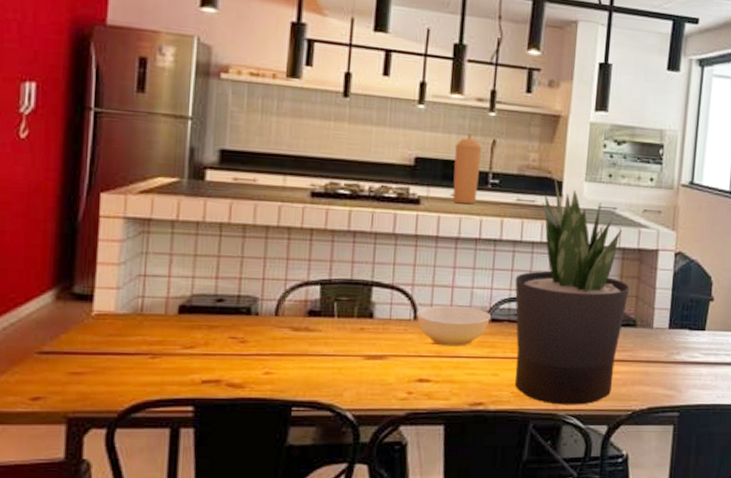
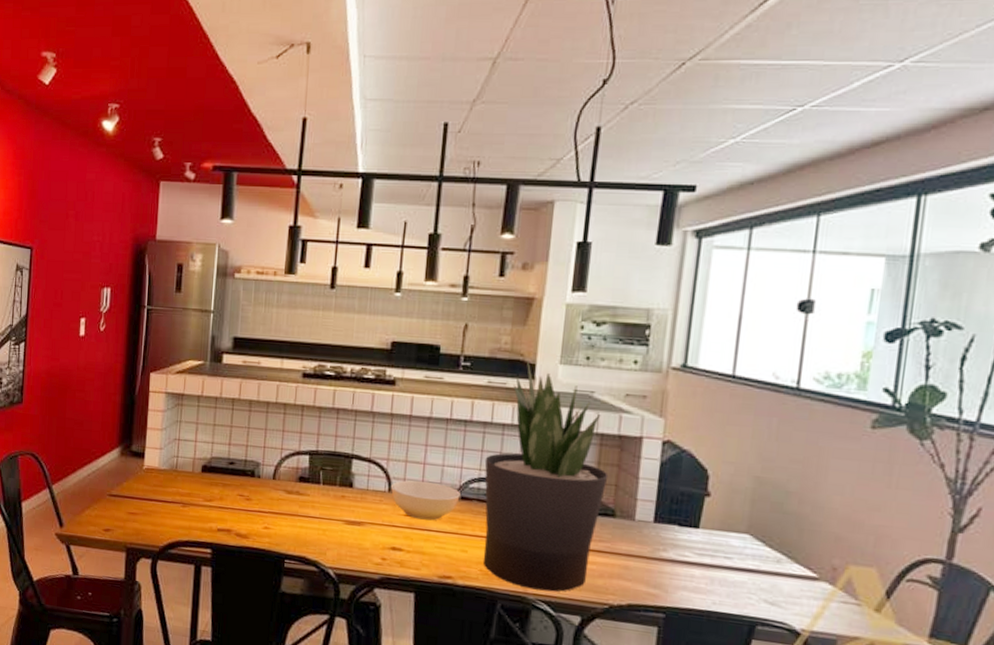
canister: present [452,134,482,205] -> none [425,318,455,386]

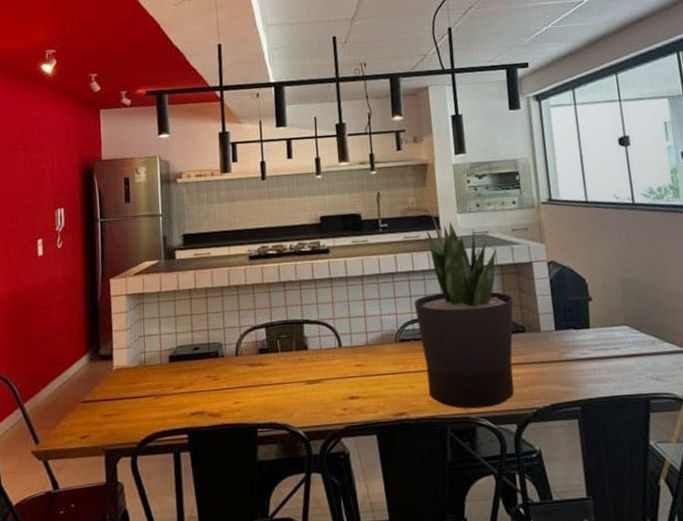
bowl: present [391,480,460,521] -> none [341,331,400,367]

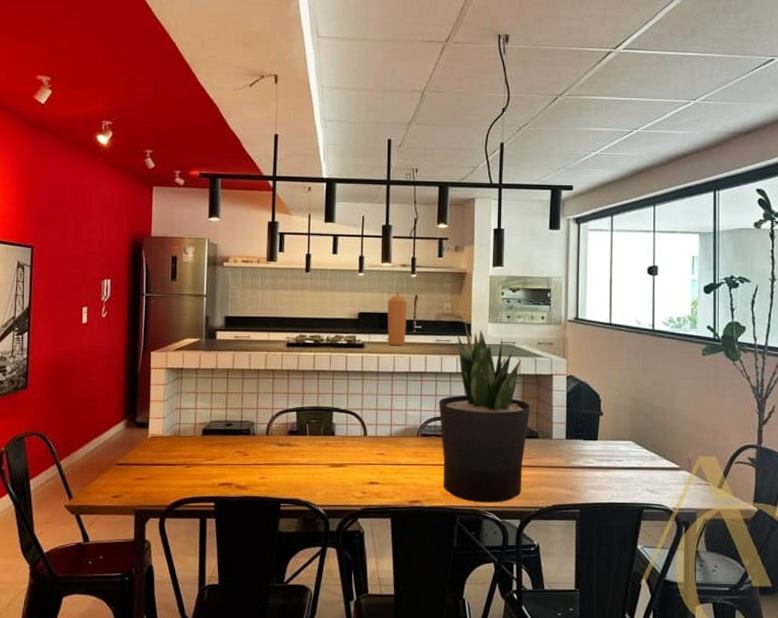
canister: none [349,191,372,248] -> present [387,292,408,346]

